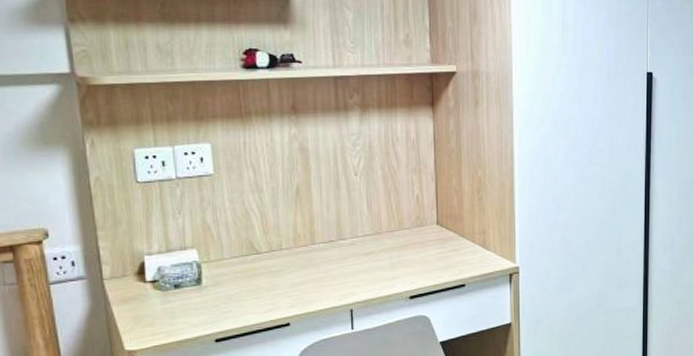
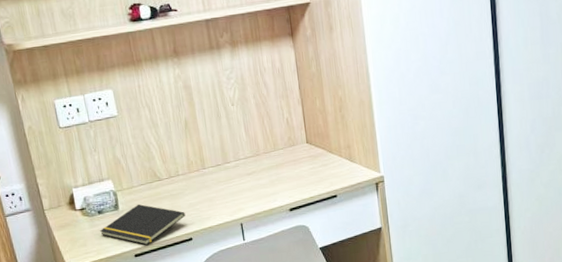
notepad: none [174,279,285,328] -> present [100,204,186,245]

